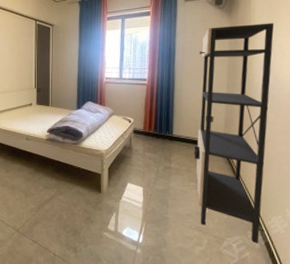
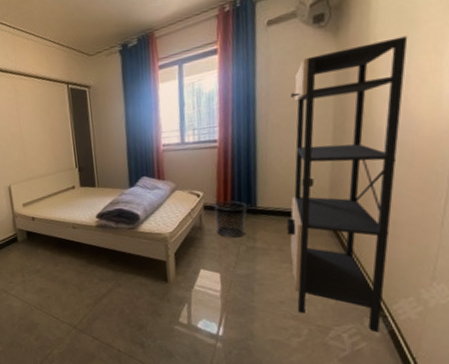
waste bin: none [141,128,166,158] -> present [213,200,247,238]

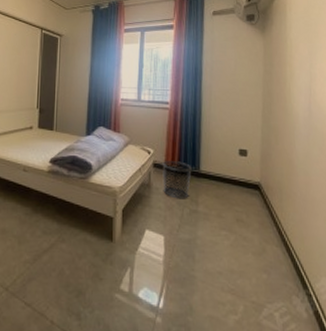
shelving unit: present [286,35,408,333] -> none [225,43,314,313]

